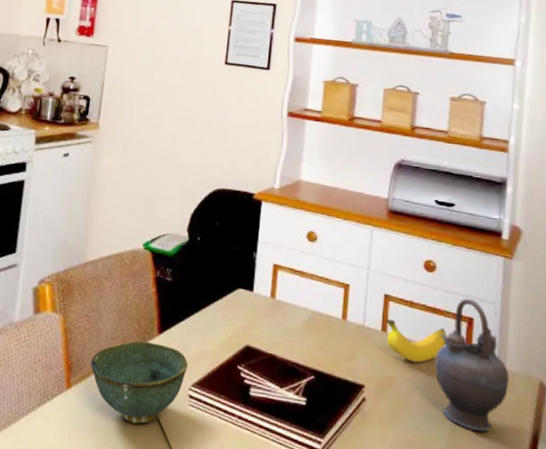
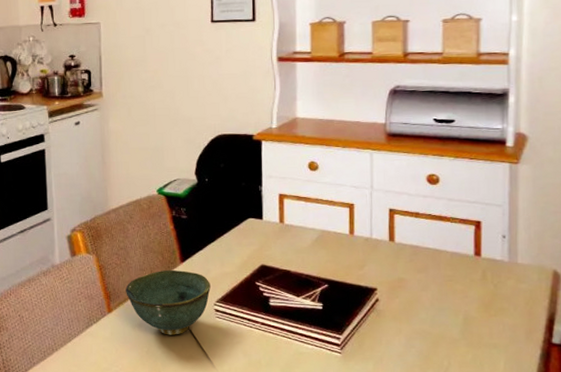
banana: present [385,318,447,363] -> none [391,230,455,265]
teapot: present [434,298,509,432] -> none [444,204,521,319]

